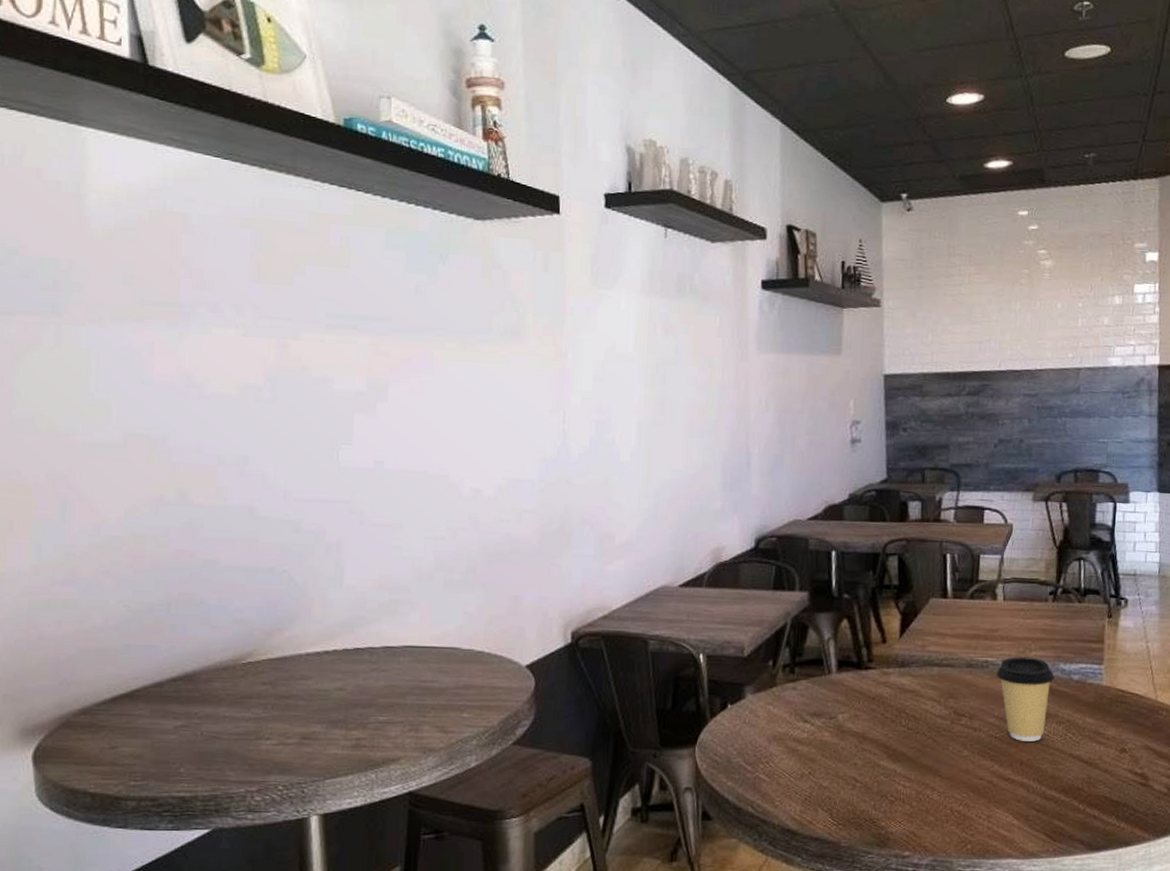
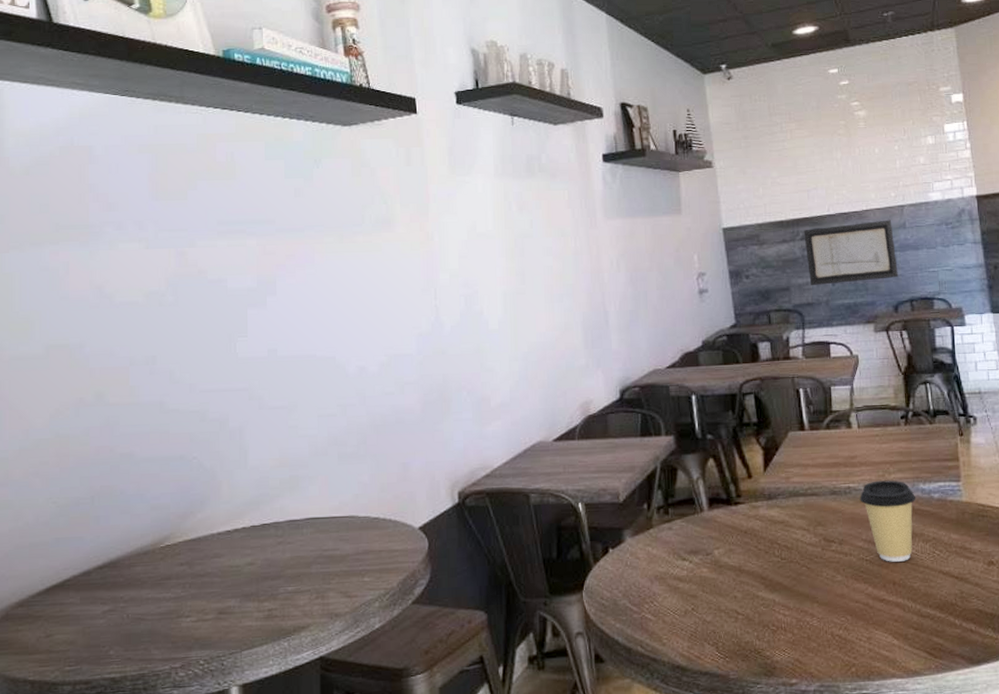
wall art: none [970,382,1066,446] -> present [803,220,898,285]

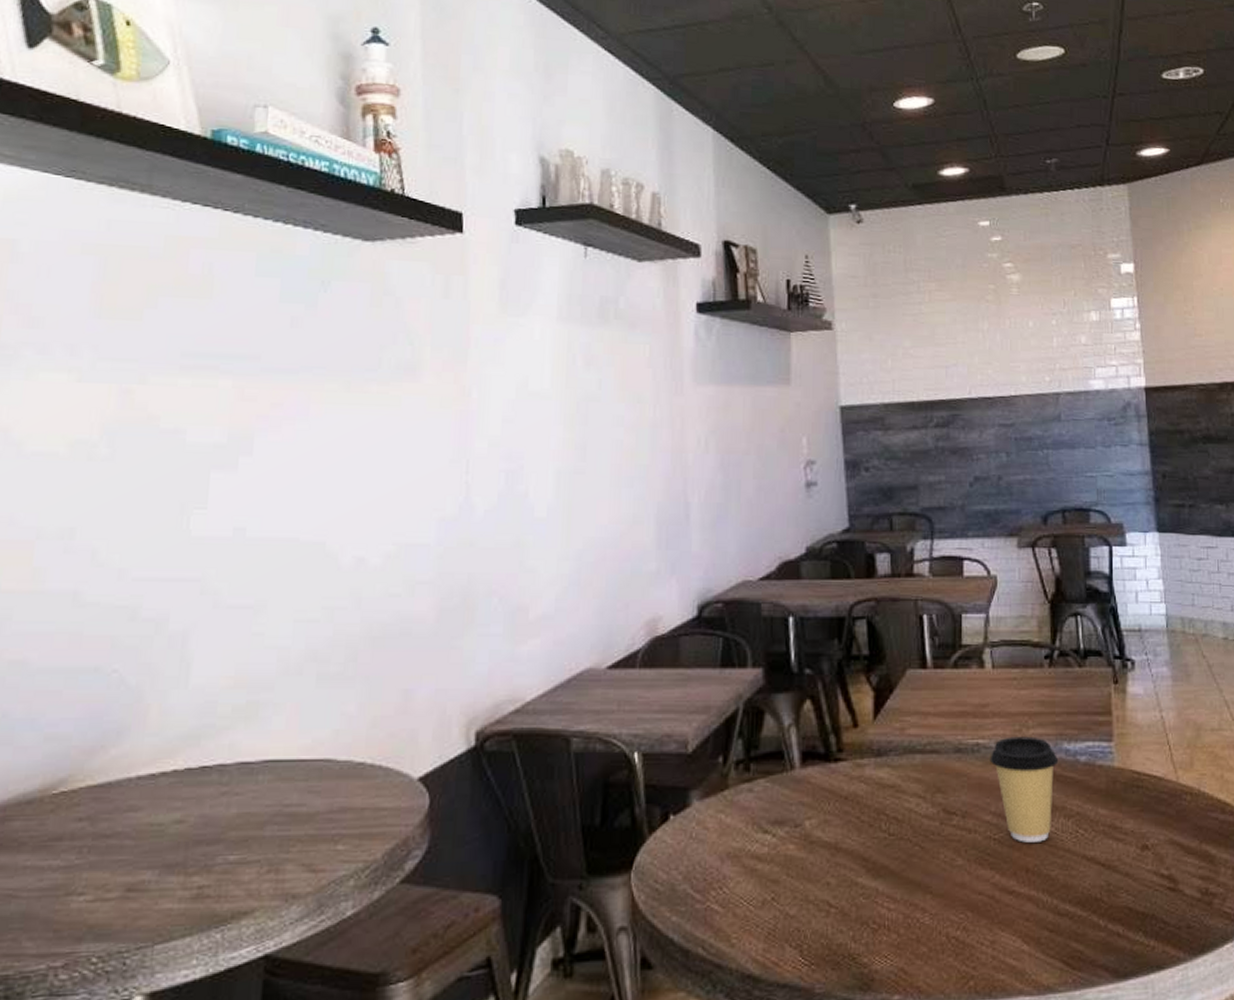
wall art: present [803,220,898,285] -> none [938,409,1049,485]

